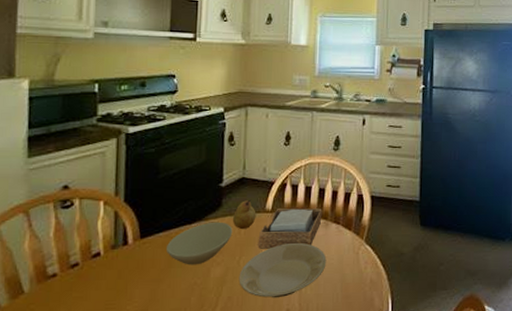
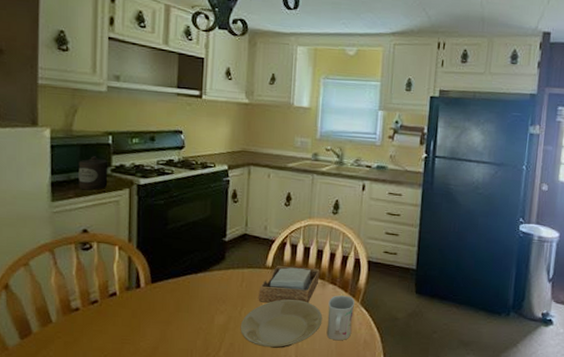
canister: none [59,106,92,143] -> present [78,156,107,190]
bowl: present [165,222,233,265] -> none [174,273,235,312]
fruit: present [232,199,256,230] -> none [234,255,257,283]
mug: none [331,234,360,283] -> present [326,295,355,341]

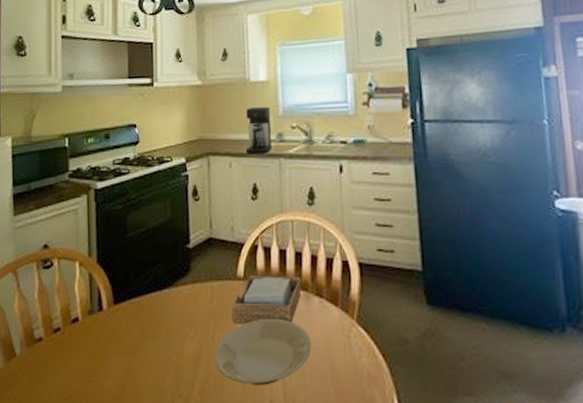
canister: present [78,156,107,190] -> none [38,162,65,200]
coffee maker: none [283,128,309,169] -> present [245,106,273,153]
mug: present [326,295,355,341] -> none [316,311,351,374]

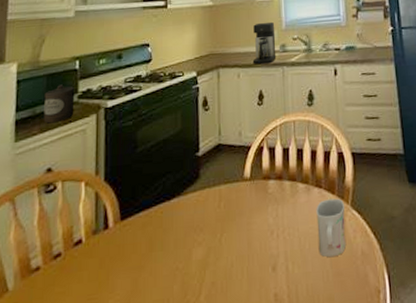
canister: none [38,162,65,200] -> present [43,84,74,124]
plate: present [214,318,312,385] -> none [221,212,312,281]
napkin holder: present [231,276,302,324] -> none [238,171,303,223]
mug: none [316,311,351,374] -> present [316,198,347,258]

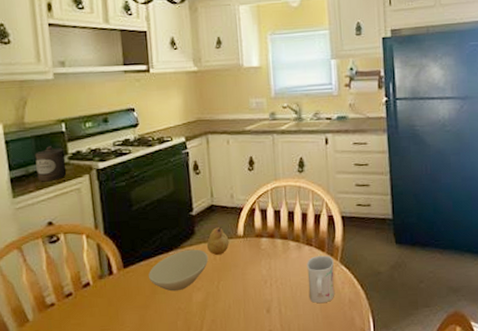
bowl: none [146,195,212,248] -> present [148,249,209,292]
fruit: none [211,167,235,203] -> present [206,226,229,256]
coffee maker: present [252,21,277,64] -> none [241,89,266,131]

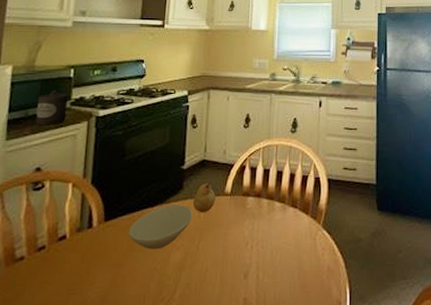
mug: present [307,255,335,304] -> none [288,218,317,271]

